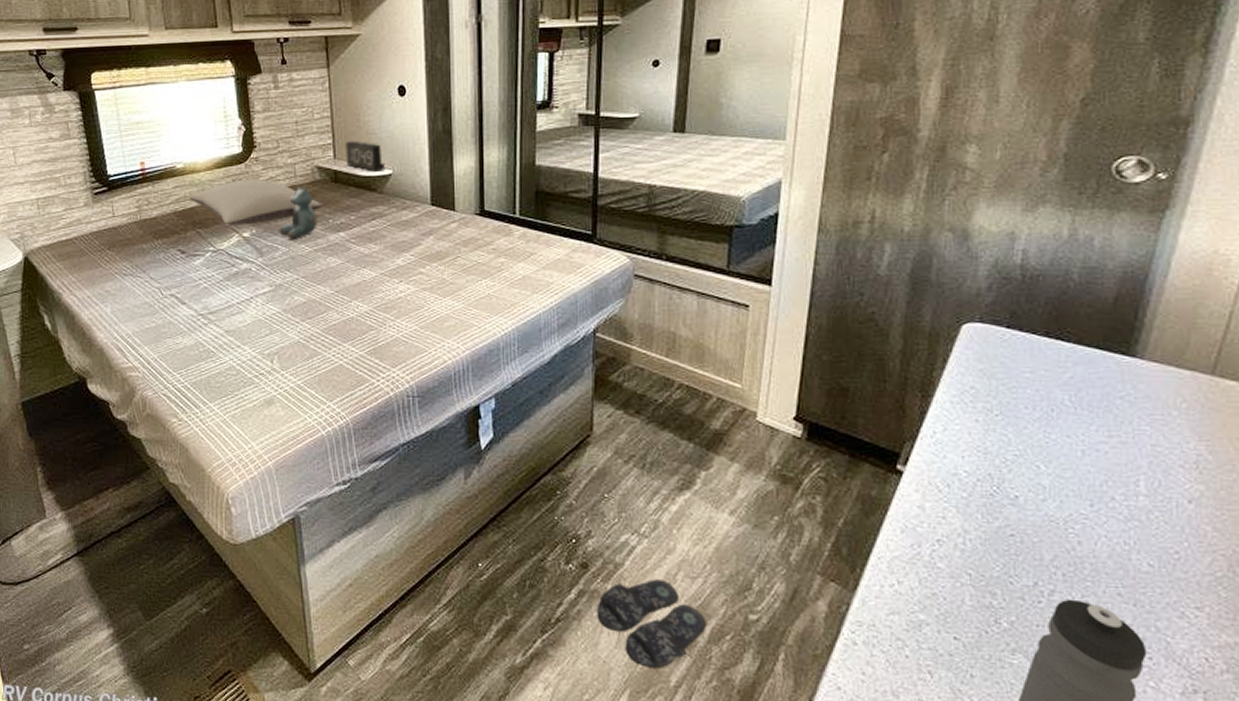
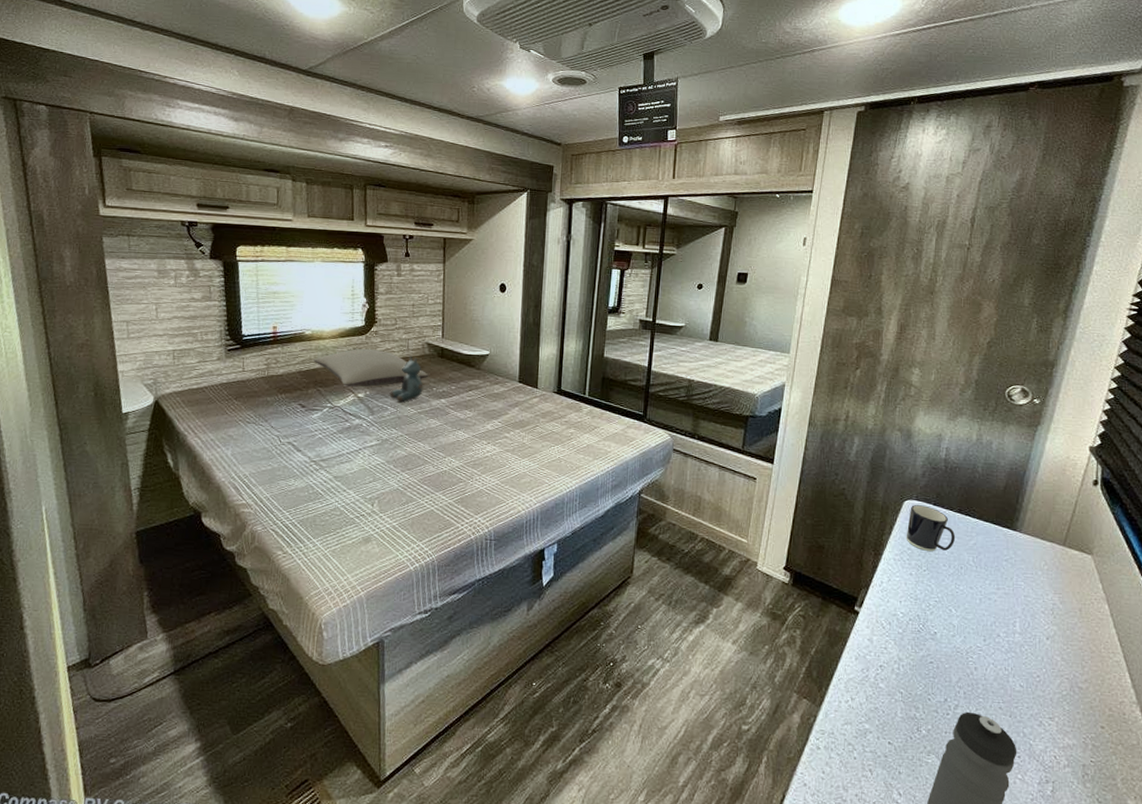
alarm clock: present [345,140,386,172] -> none [452,324,484,351]
slippers: present [596,579,706,668] -> none [625,697,710,771]
mug: none [967,329,1042,389] -> present [906,505,956,551]

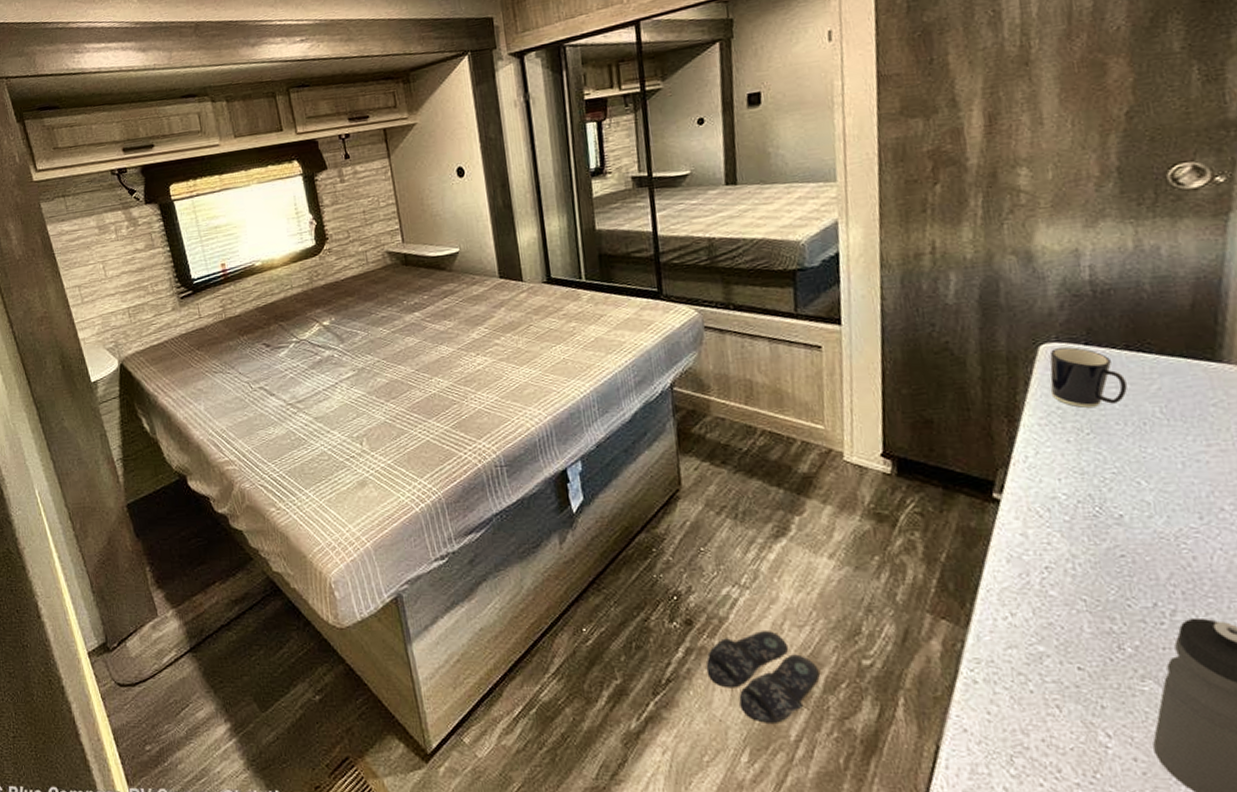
pillow: present [312,348,429,388] -> none [268,269,396,316]
stuffed animal: present [389,356,423,402] -> none [356,269,393,323]
slippers: none [625,697,710,771] -> present [706,631,820,723]

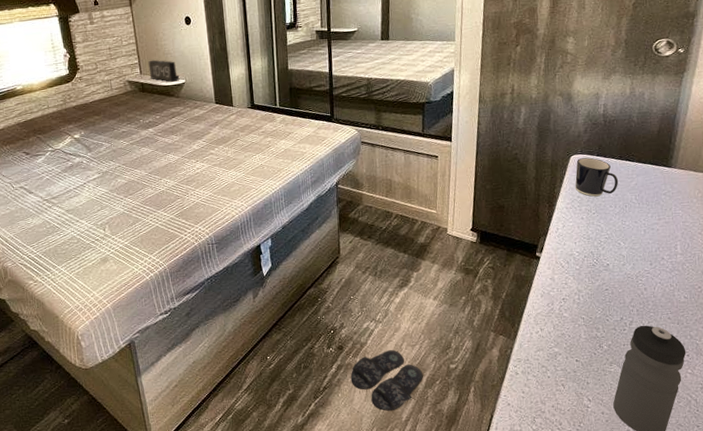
alarm clock: none [412,224,452,252] -> present [148,60,180,82]

